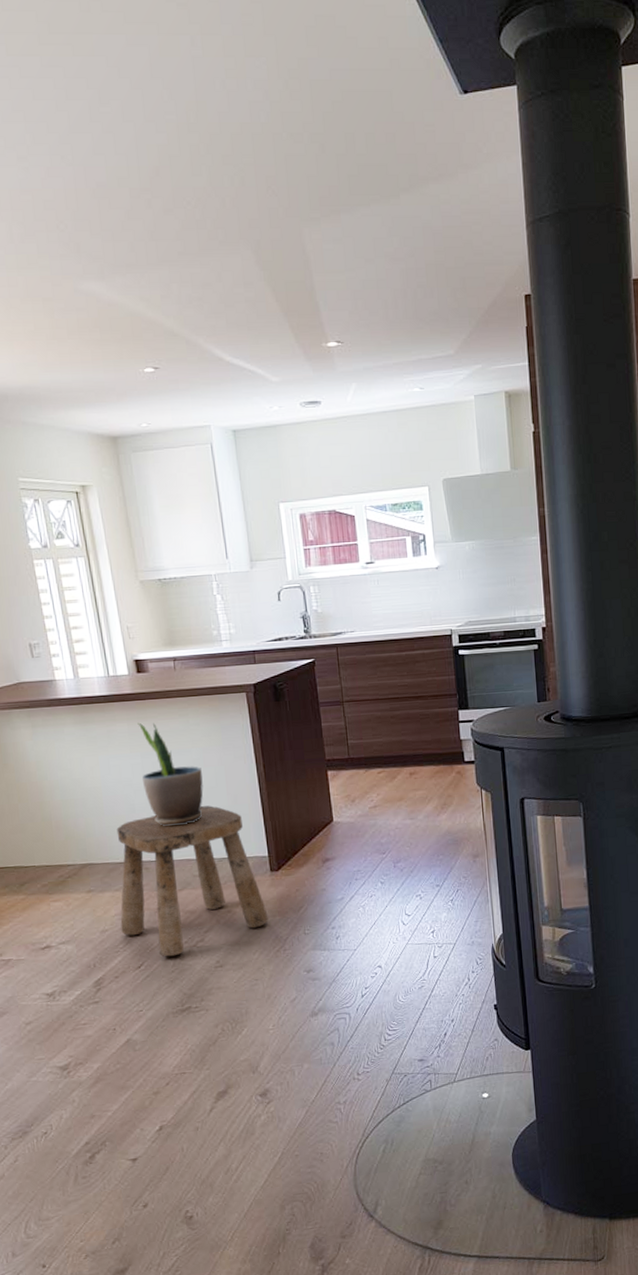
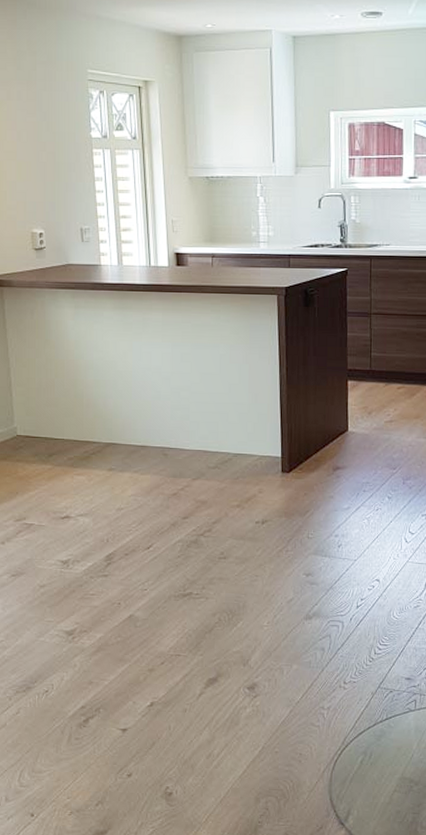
stool: present [116,805,269,957] -> none [135,400,275,542]
potted plant: present [137,722,204,827] -> none [170,313,227,417]

